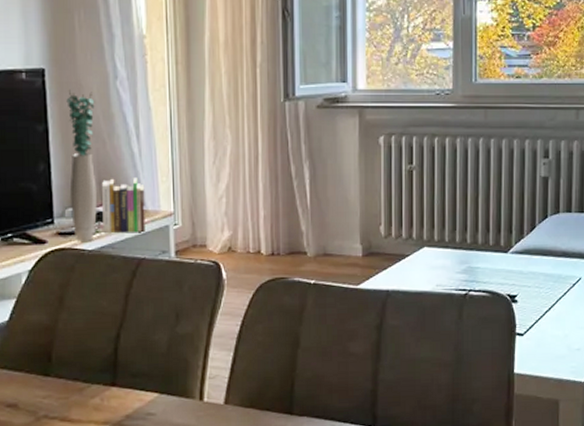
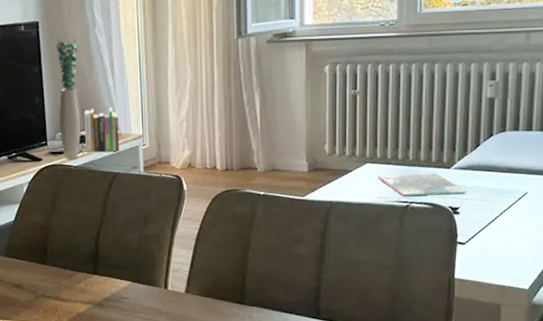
magazine: none [435,257,524,284] -> present [377,173,467,197]

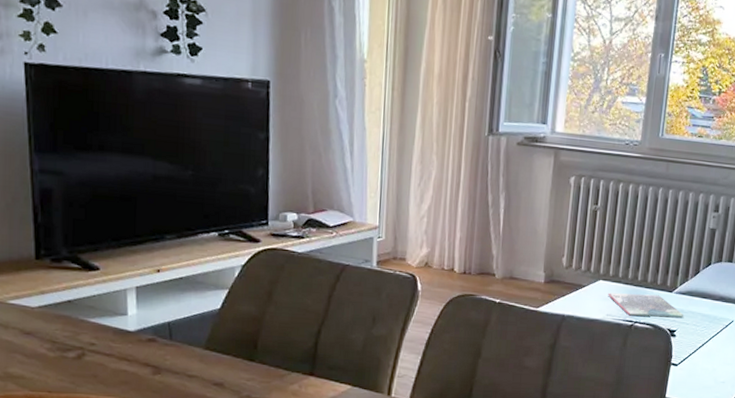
vase: present [56,38,81,159] -> none [284,103,315,245]
books: present [83,107,119,152] -> none [313,189,354,241]

